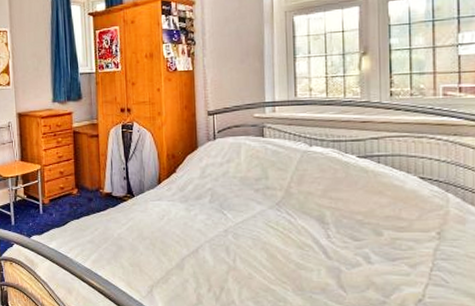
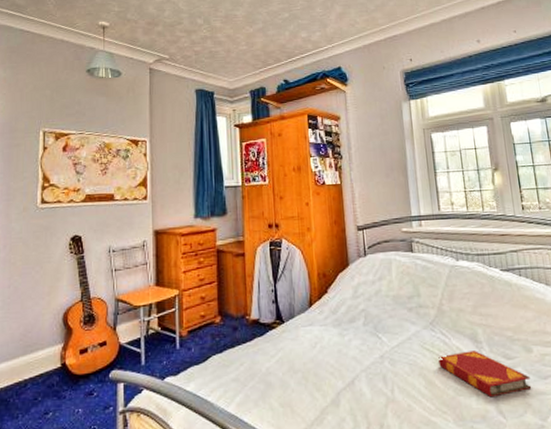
hardback book: none [282,231,378,273] -> present [438,351,532,398]

